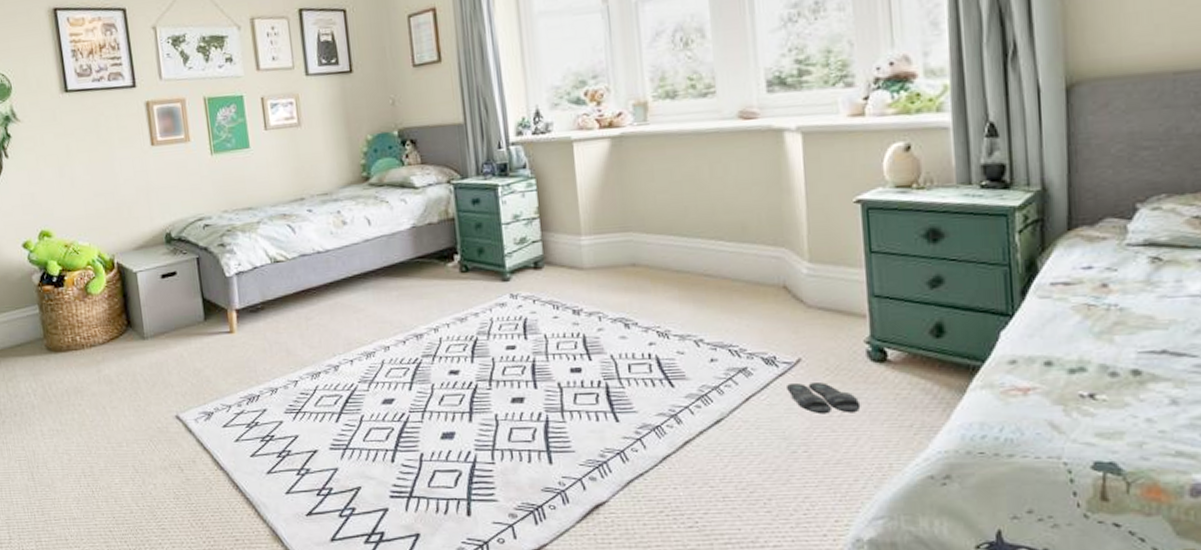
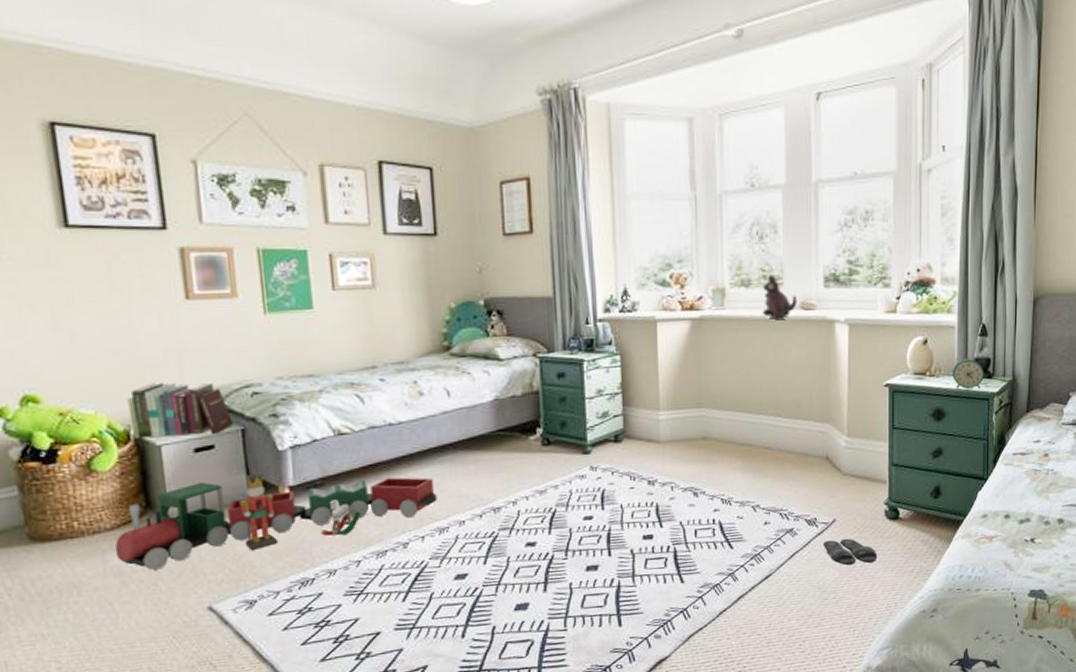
toy train set: none [105,295,363,380] -> present [114,471,437,570]
books: none [111,217,190,267] -> present [127,382,233,439]
plush toy: none [692,83,735,134] -> present [762,275,798,321]
alarm clock: none [948,164,999,203] -> present [951,358,985,389]

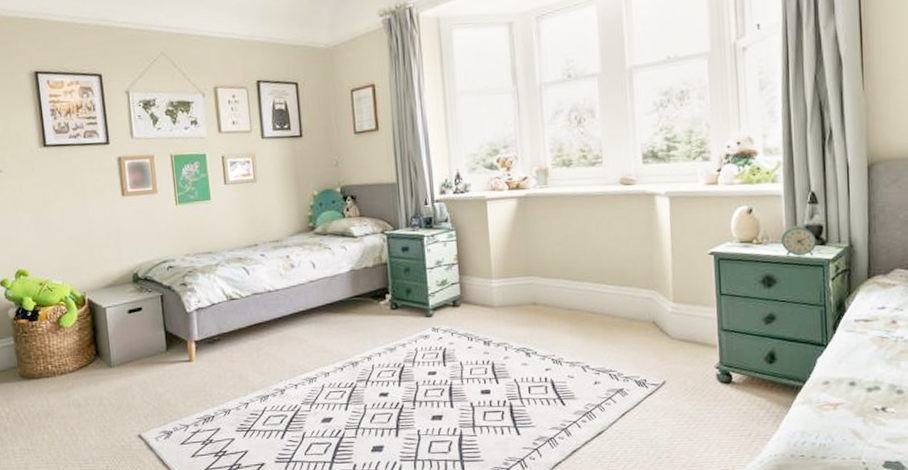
toy train set: present [114,471,437,570] -> none [75,328,307,404]
books: present [127,382,233,439] -> none [83,259,155,303]
plush toy: present [762,275,798,321] -> none [583,154,617,196]
slippers: present [824,539,878,565] -> none [654,400,711,425]

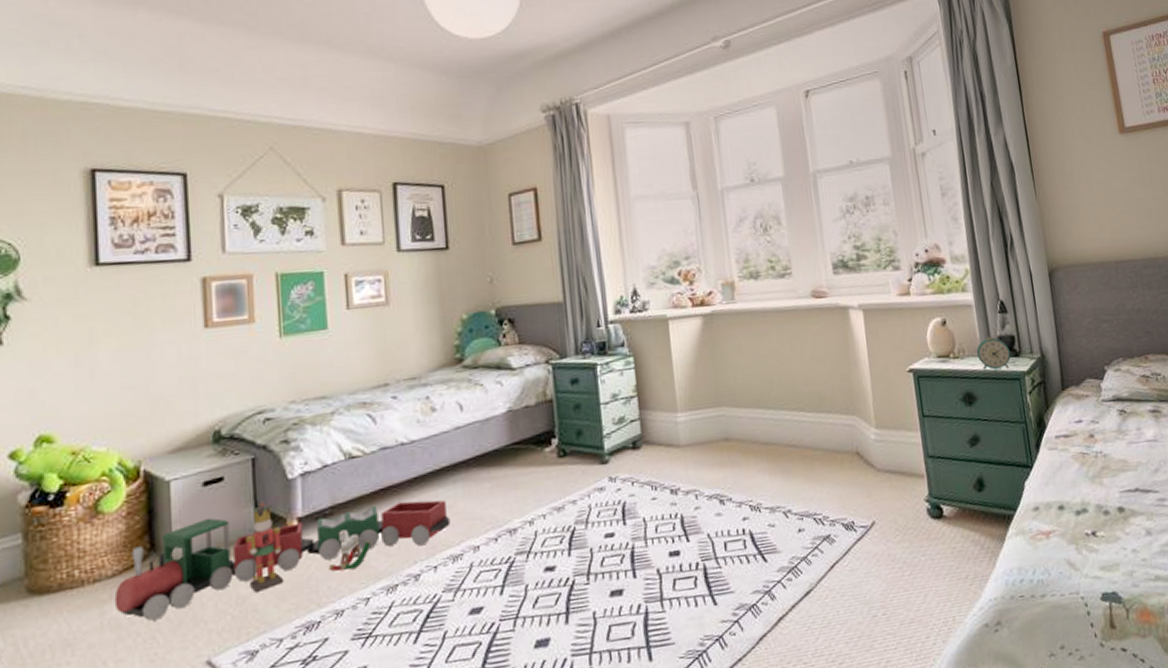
toy train set: none [75,328,307,404] -> present [114,500,451,621]

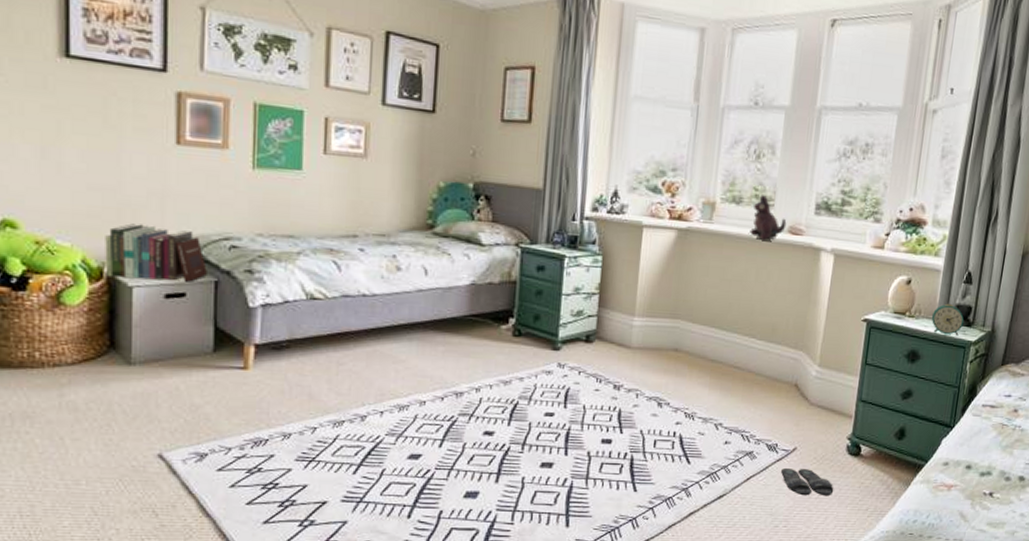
toy train set: present [114,500,451,621] -> none [73,324,401,410]
books: none [140,411,243,475] -> present [105,223,207,282]
plush toy: none [772,265,809,311] -> present [749,195,787,242]
slippers: none [865,543,926,574] -> present [781,468,834,495]

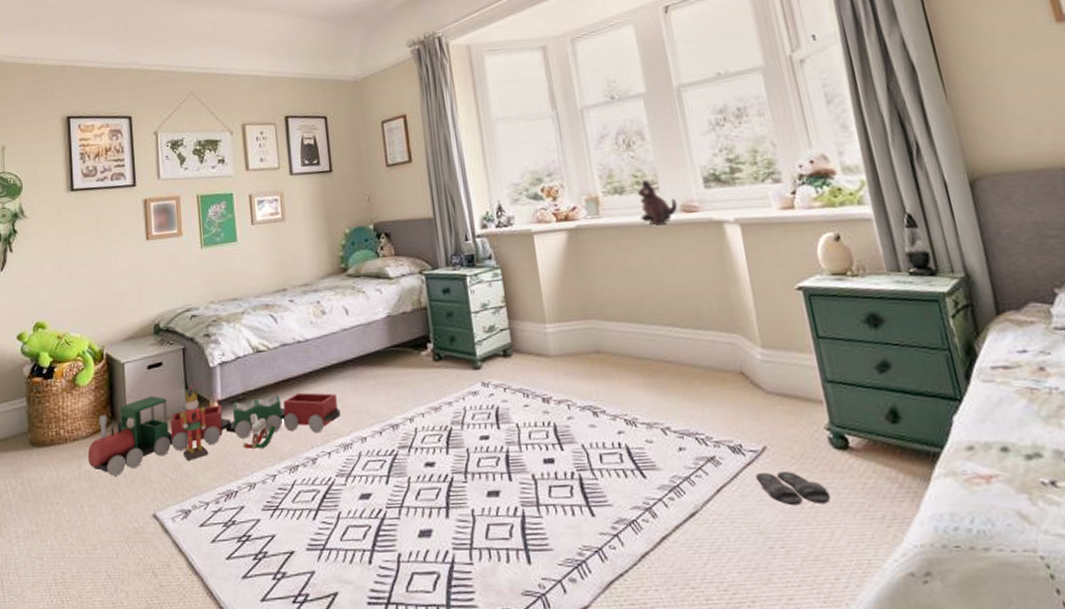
toy train set: none [73,324,401,410] -> present [87,386,341,476]
books: present [105,223,207,282] -> none [103,308,176,358]
alarm clock: present [931,303,965,336] -> none [879,253,926,290]

